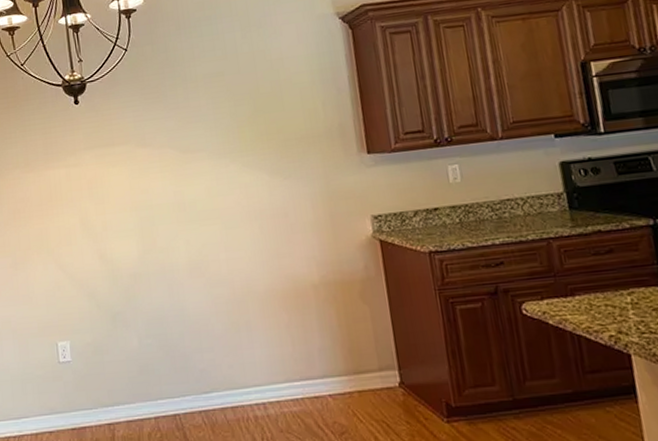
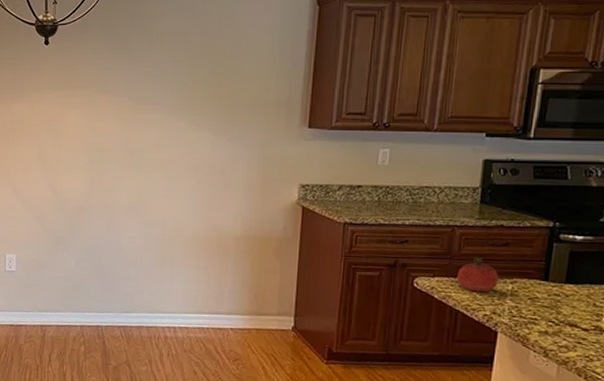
fruit: none [566,269,614,311] -> present [456,256,498,293]

